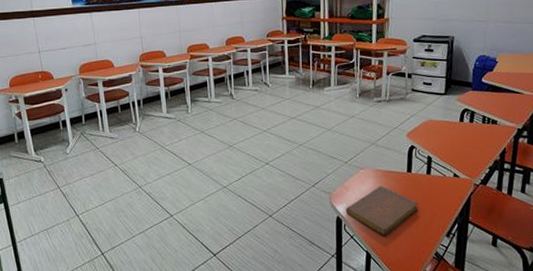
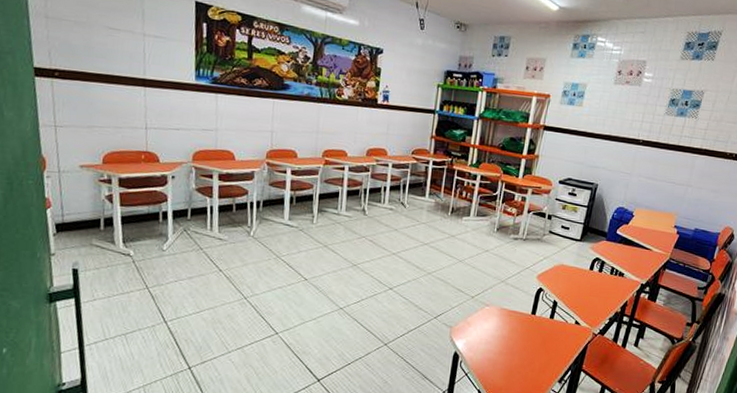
notebook: present [345,186,419,236] -> none [464,325,537,376]

